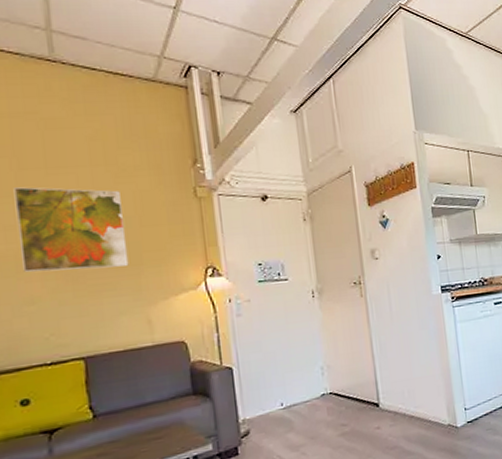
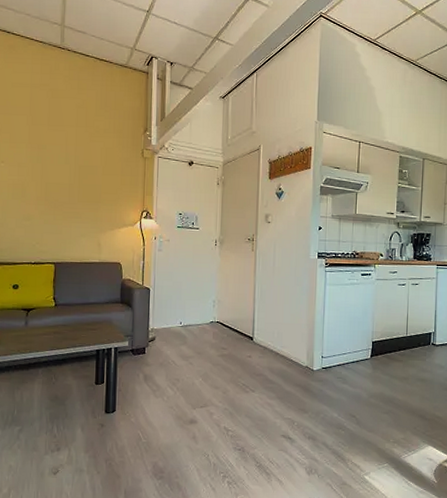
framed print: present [13,187,129,272] -> none [26,137,93,202]

